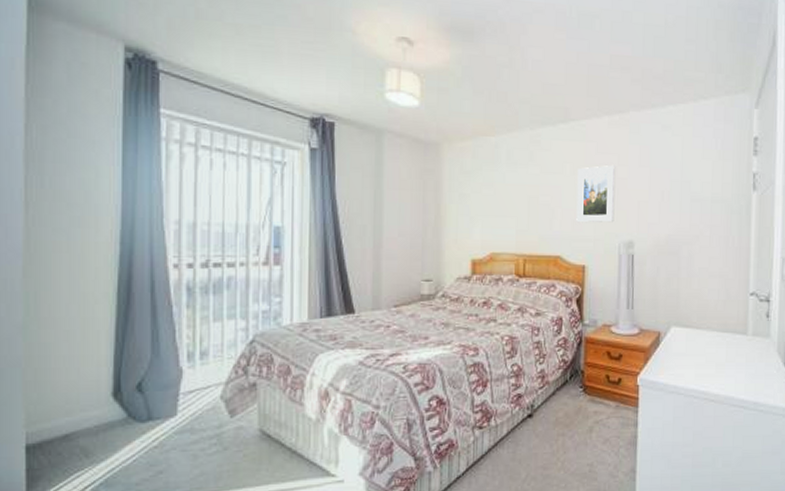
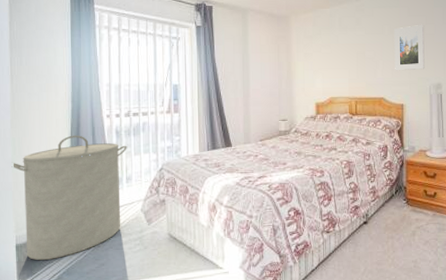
laundry hamper: none [22,291,203,468] -> present [11,135,127,261]

